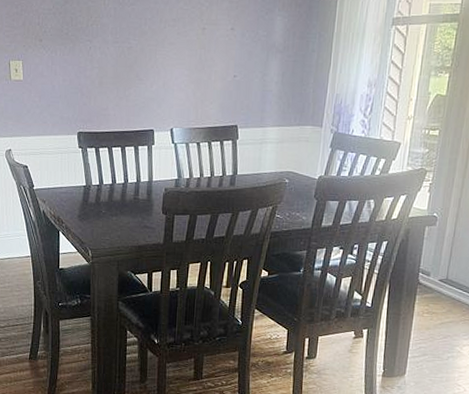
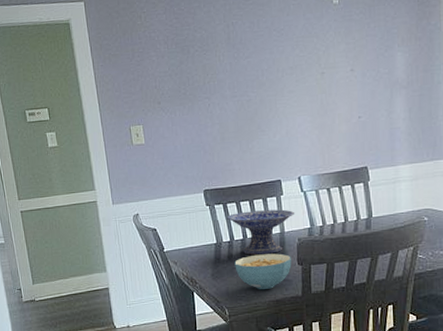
decorative bowl: none [97,157,165,201] -> present [226,209,295,255]
cereal bowl: none [101,200,157,235] -> present [234,253,292,290]

